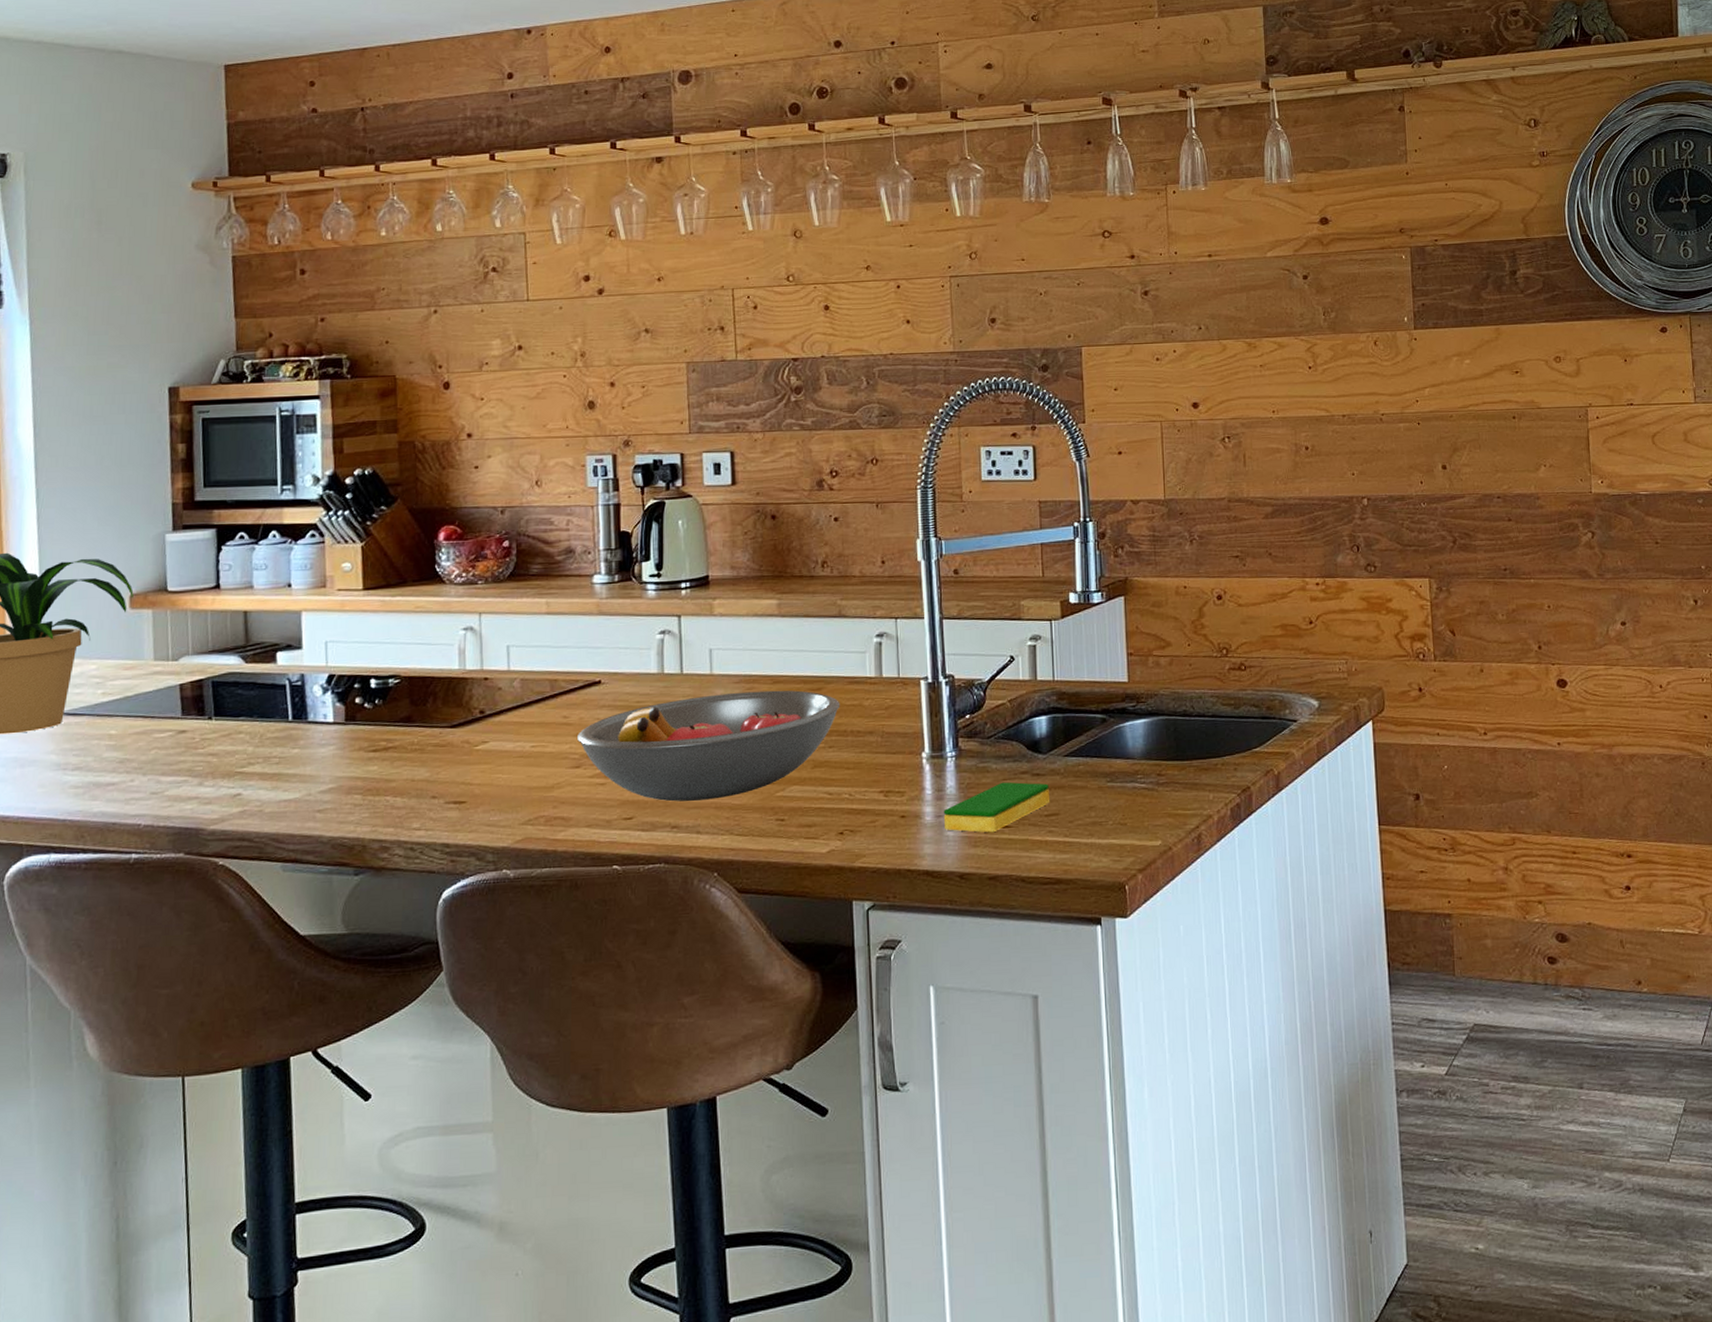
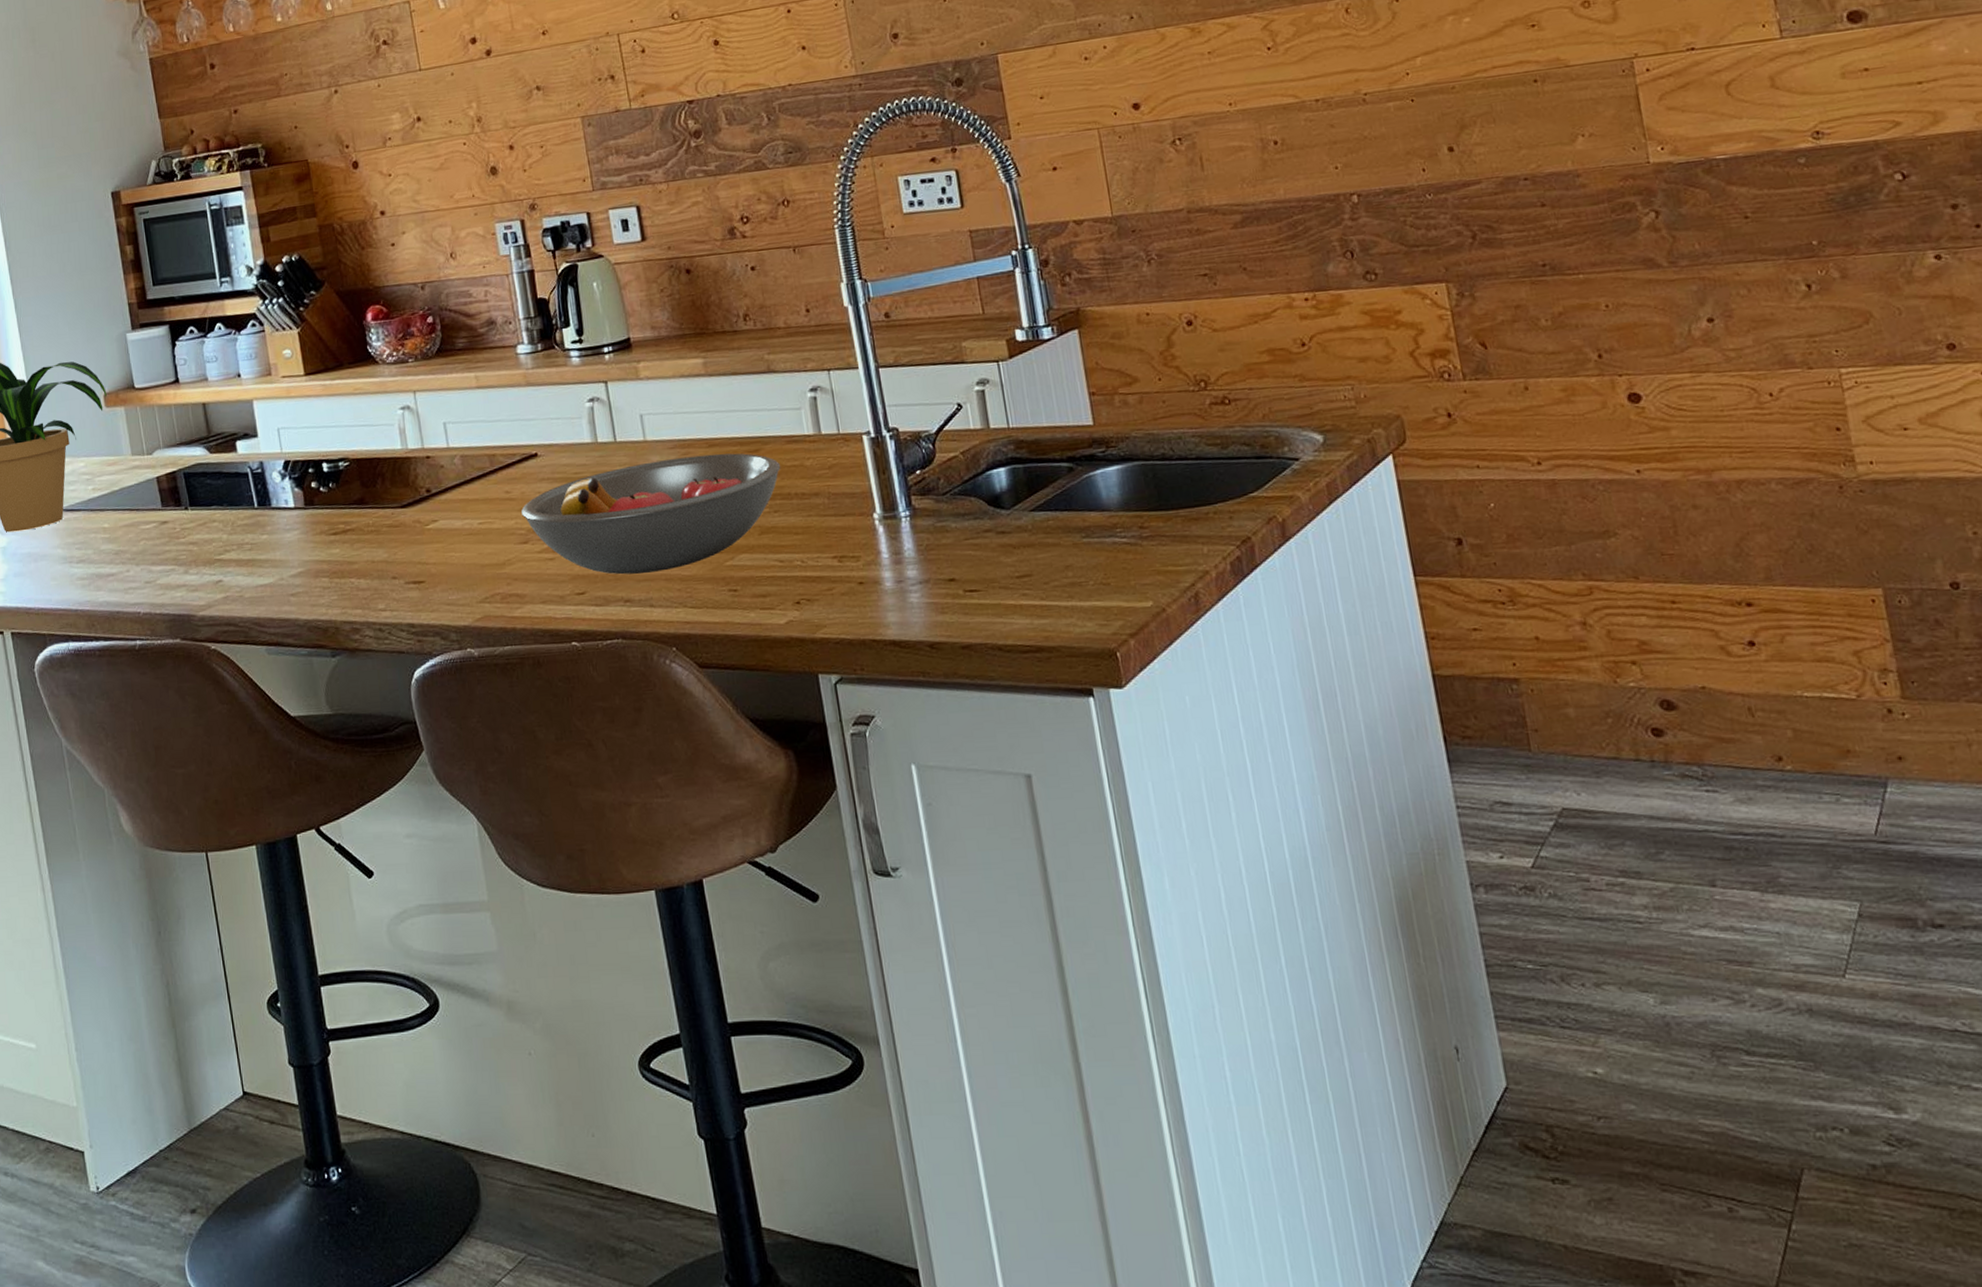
dish sponge: present [943,782,1051,833] -> none [903,541,1021,598]

